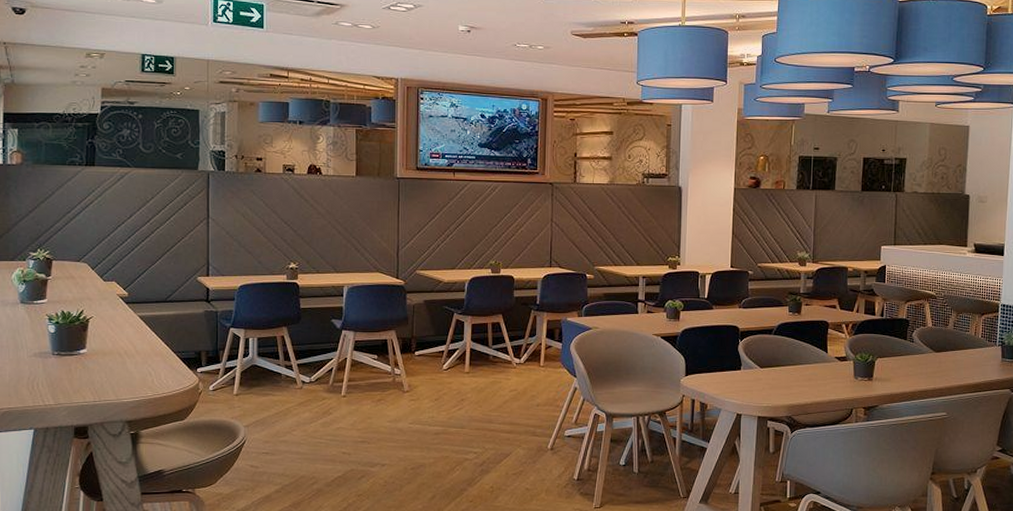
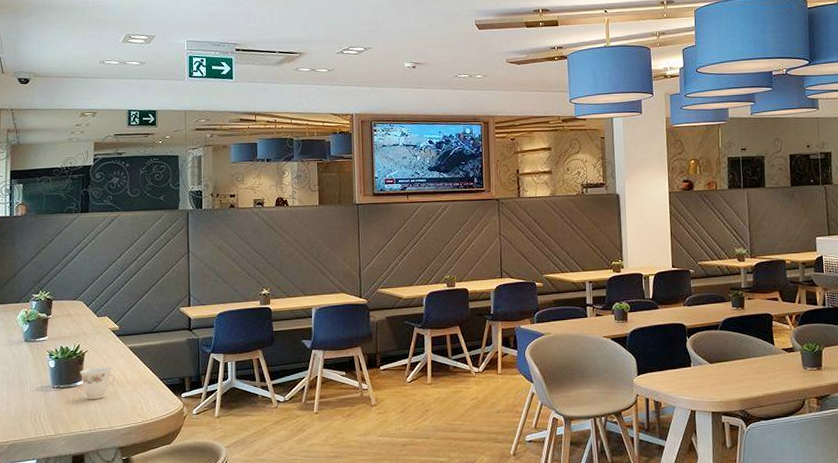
teacup: none [83,335,124,370] -> present [80,367,116,400]

